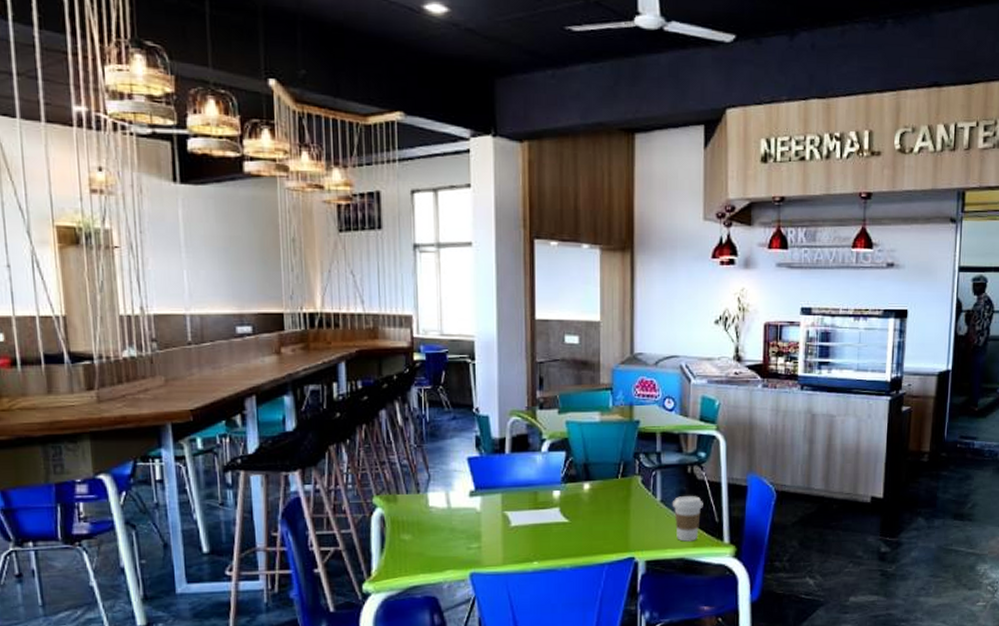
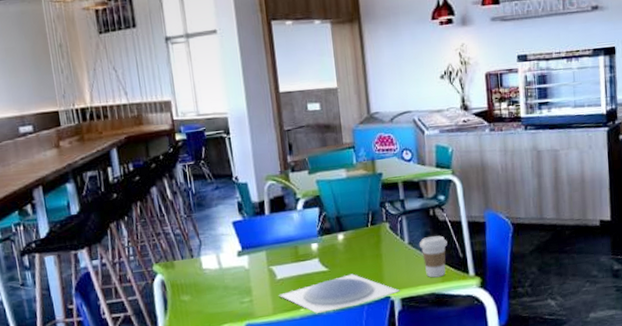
plate: none [510,528,646,568] -> present [278,273,400,313]

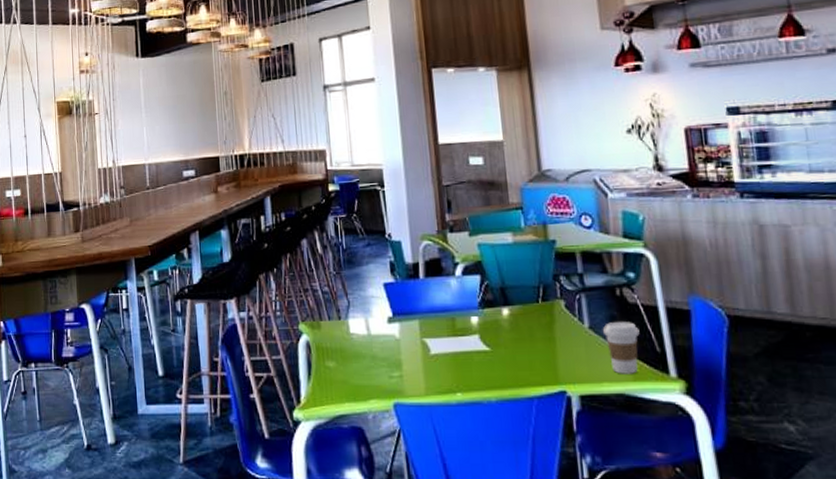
plate: present [278,273,400,313] -> none [431,357,579,401]

